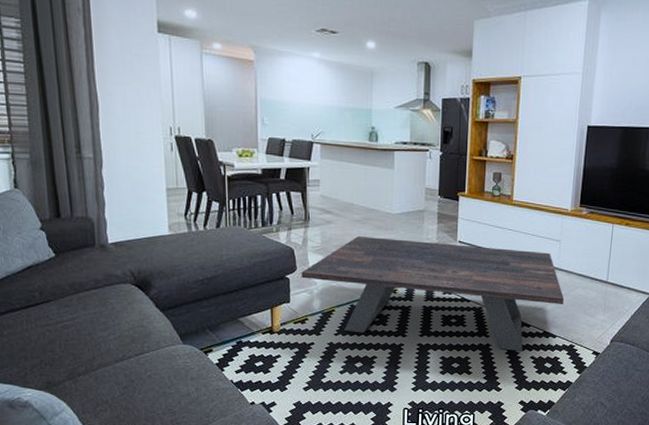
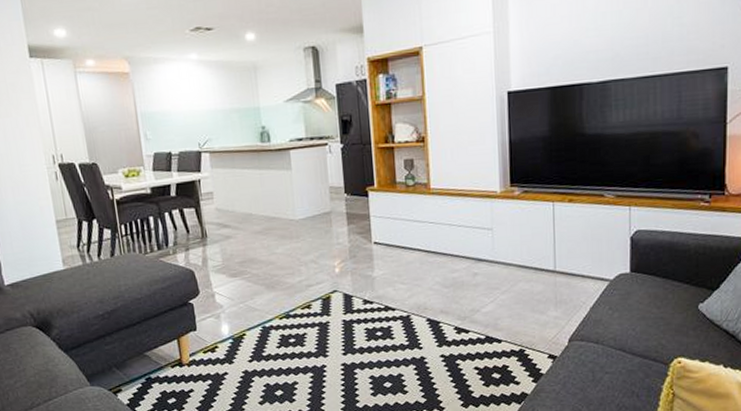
coffee table: present [301,235,564,351] -> none [205,244,505,363]

